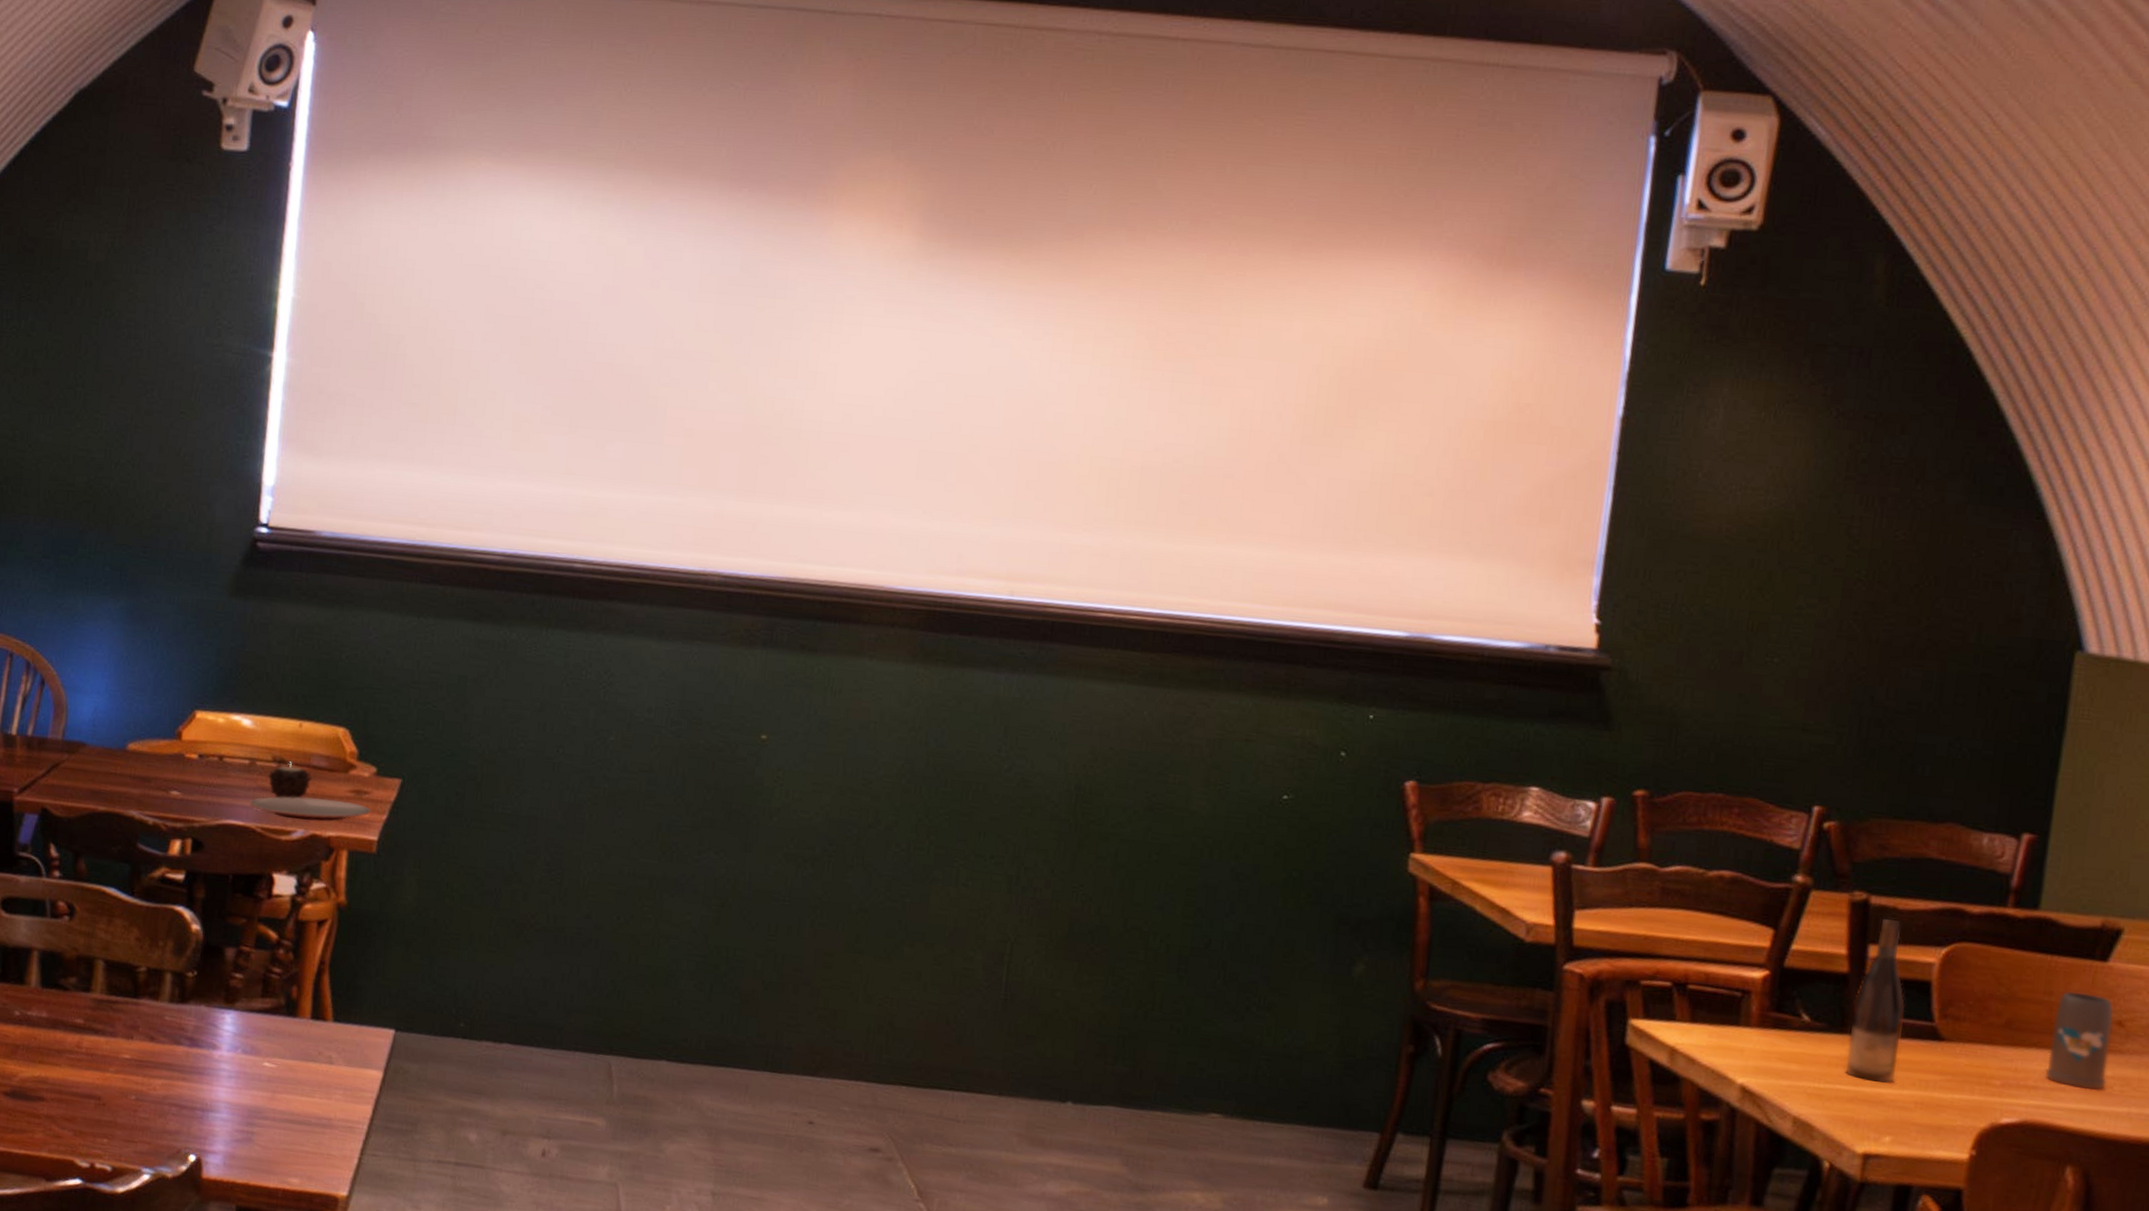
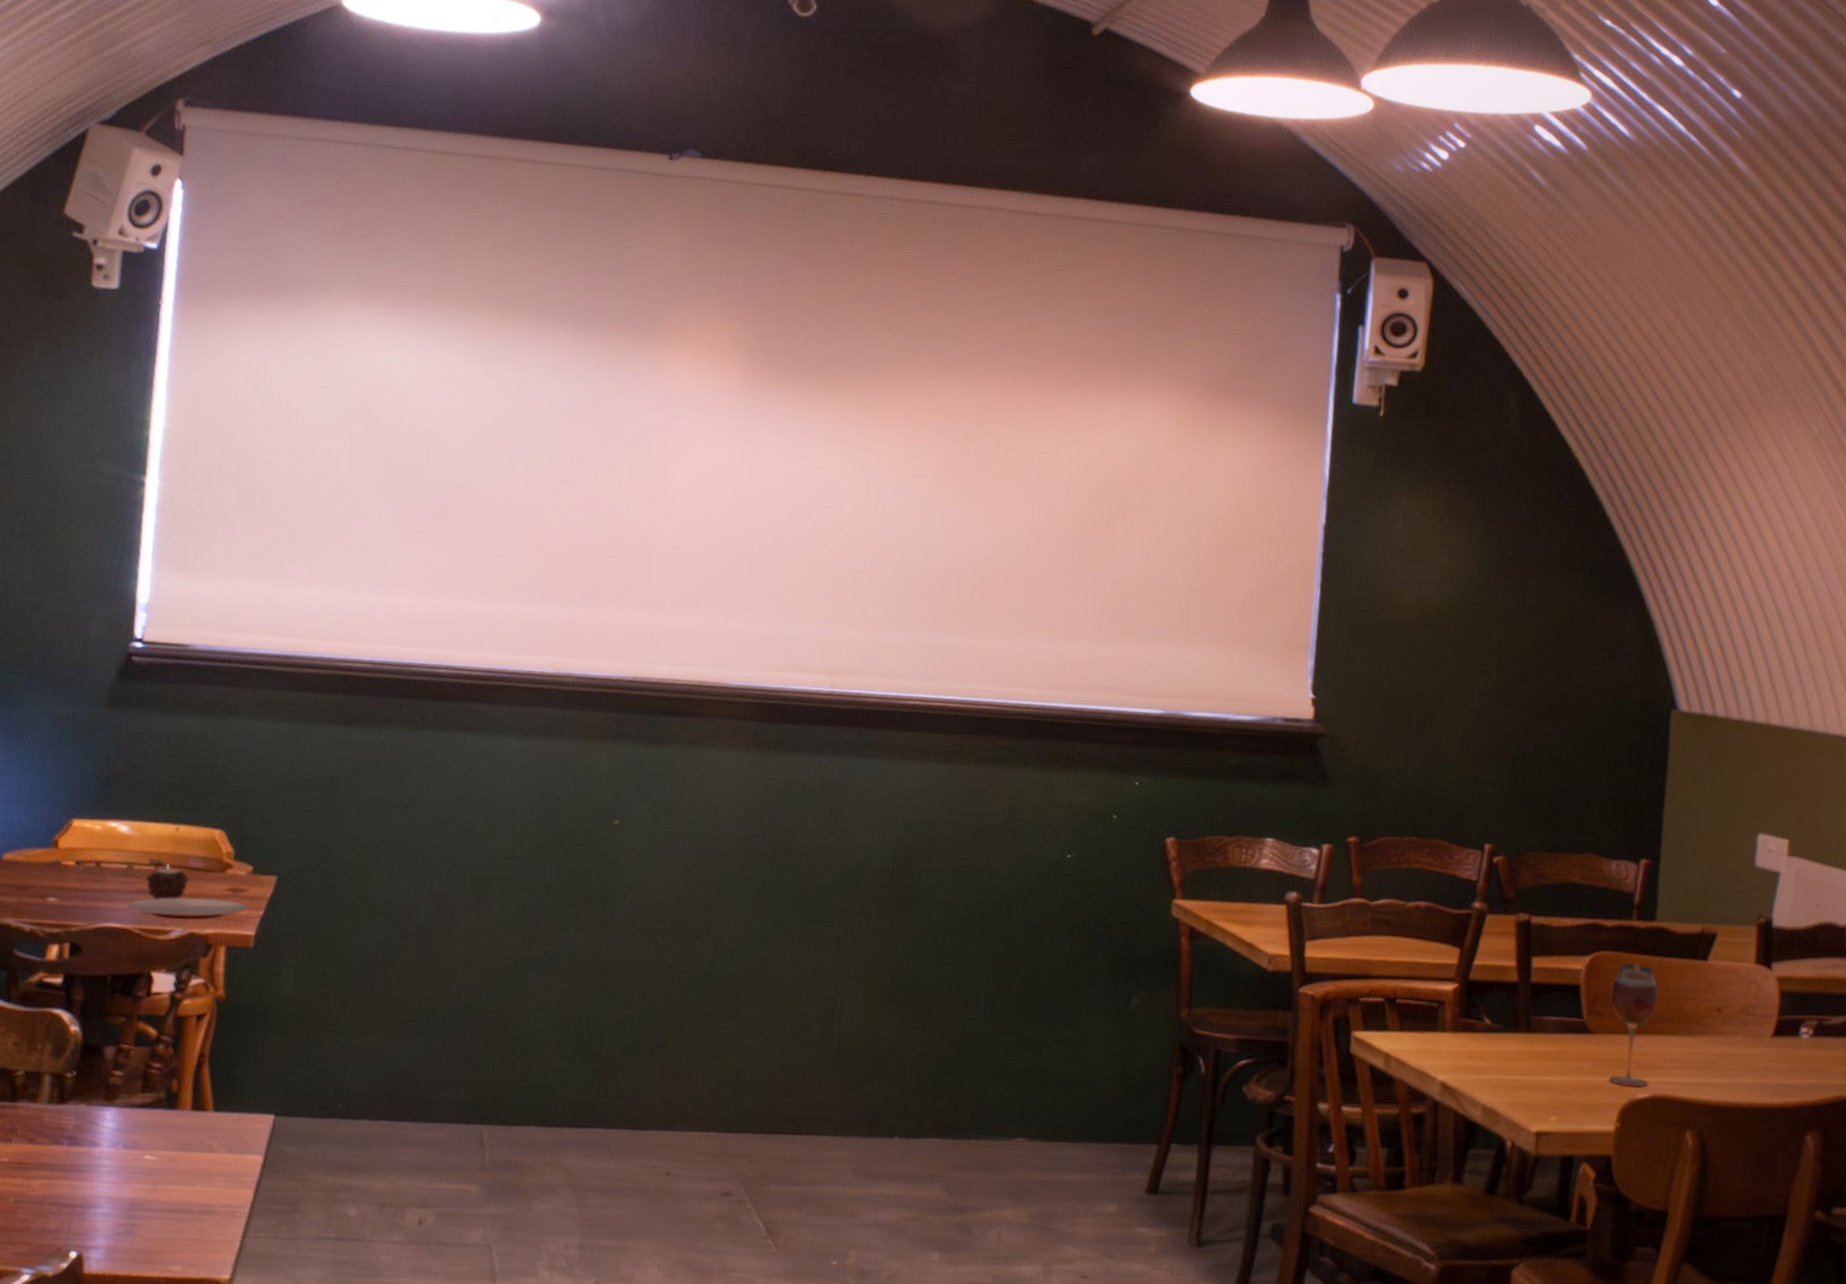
wine bottle: present [1845,918,1905,1083] -> none [1519,934,1562,1072]
wineglass: none [1963,958,2039,1111] -> present [1608,963,1659,1088]
beer mug: present [2045,991,2114,1090] -> none [1667,986,1714,1066]

